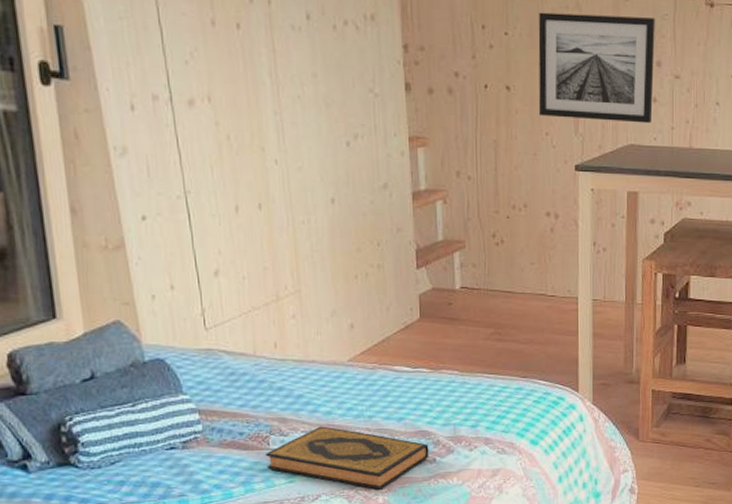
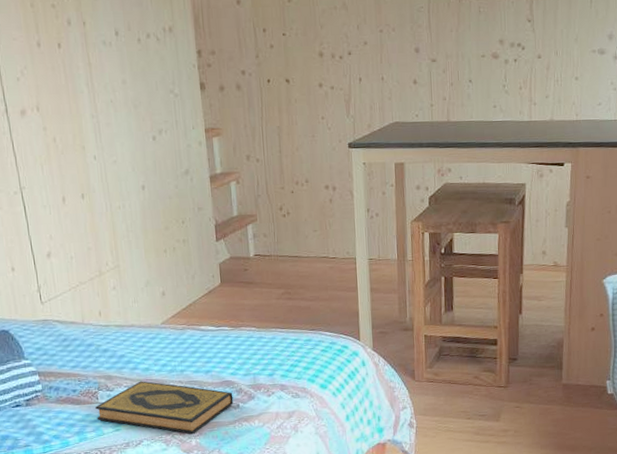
wall art: present [538,12,655,124] -> none [311,11,414,103]

